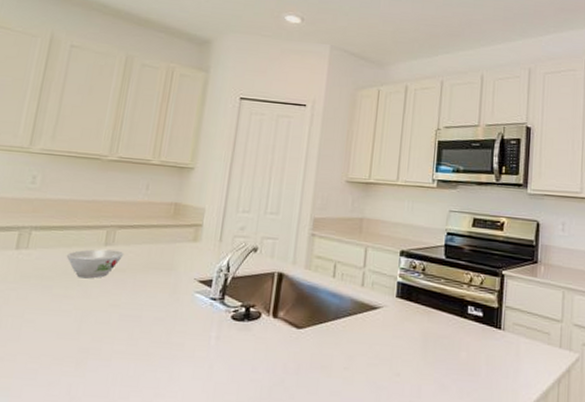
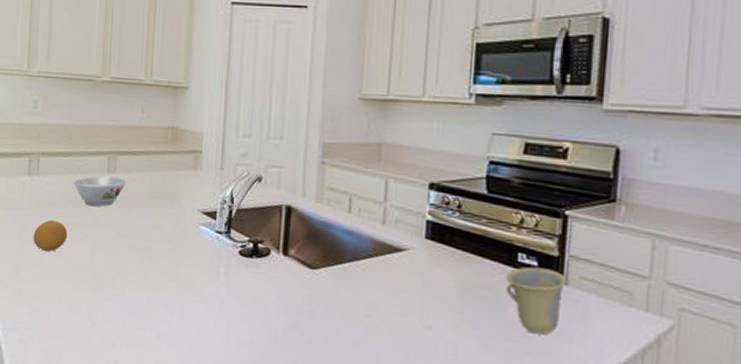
fruit: none [12,292,54,326] -> present [33,219,68,252]
cup: none [459,317,504,373] -> present [506,266,568,335]

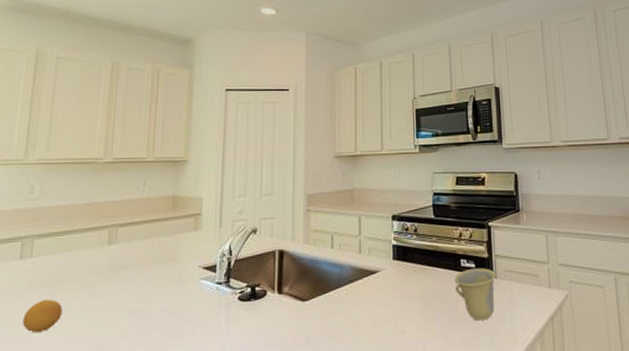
bowl: present [73,176,127,207] -> none [71,248,128,279]

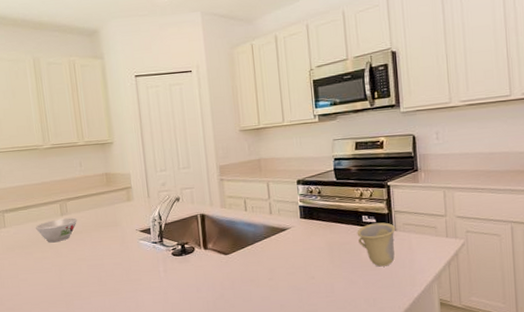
fruit: present [22,299,63,333] -> none [9,258,38,284]
bowl: none [71,248,128,279] -> present [35,217,78,243]

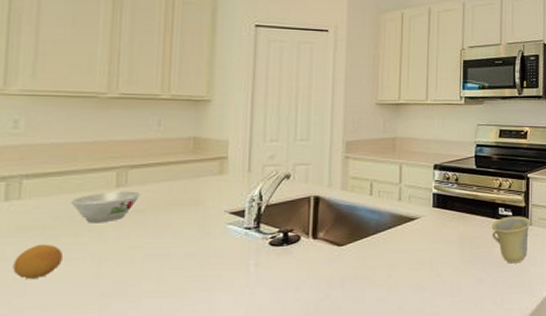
fruit: none [9,258,38,284] -> present [13,243,64,280]

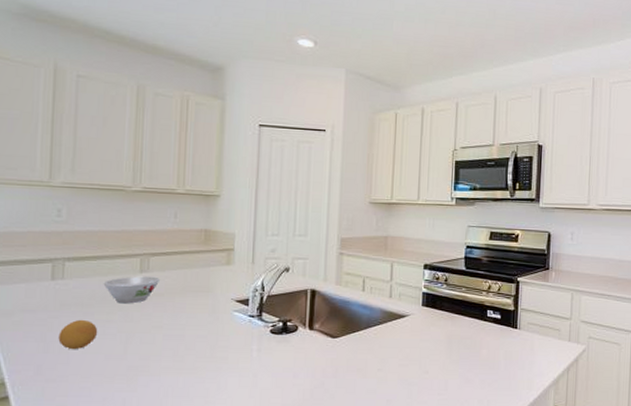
cup: present [491,216,531,264] -> none [479,319,520,366]

